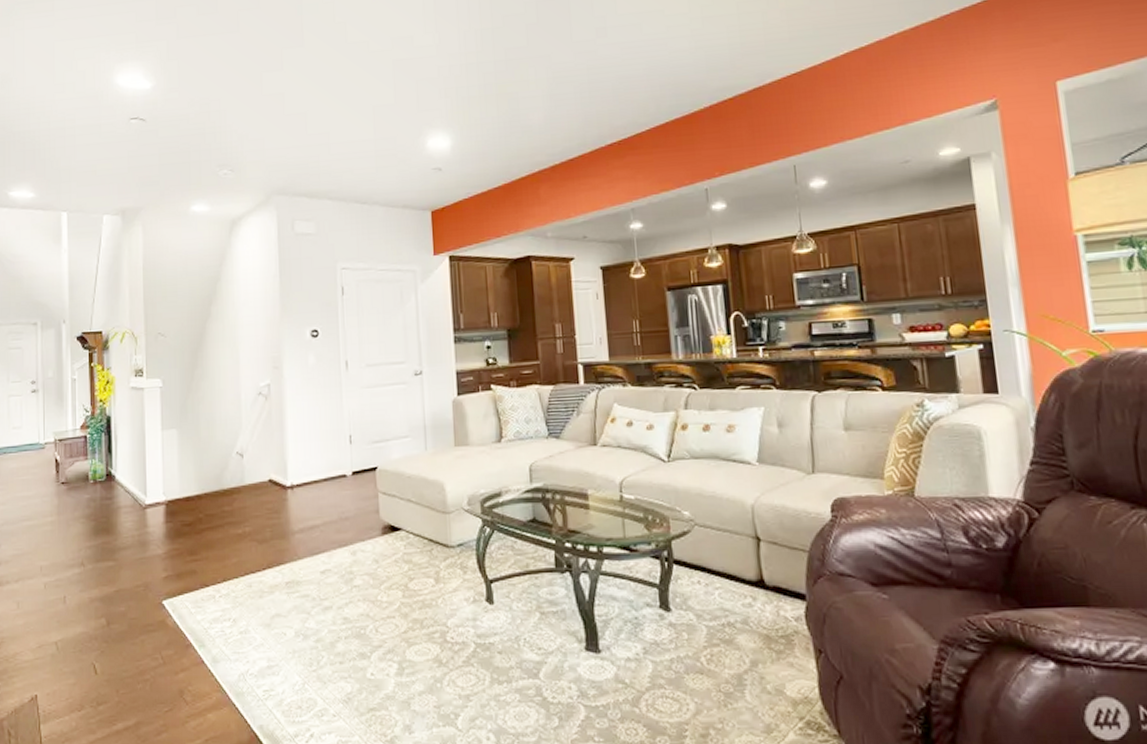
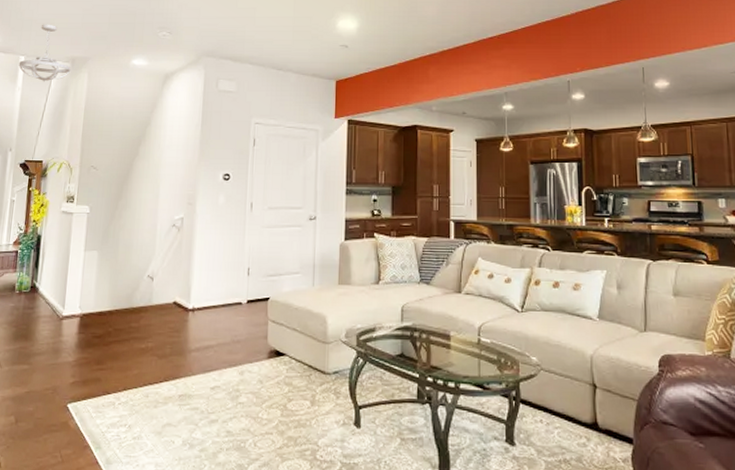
ceiling light fixture: none [61,171,122,240] -> present [19,24,71,82]

